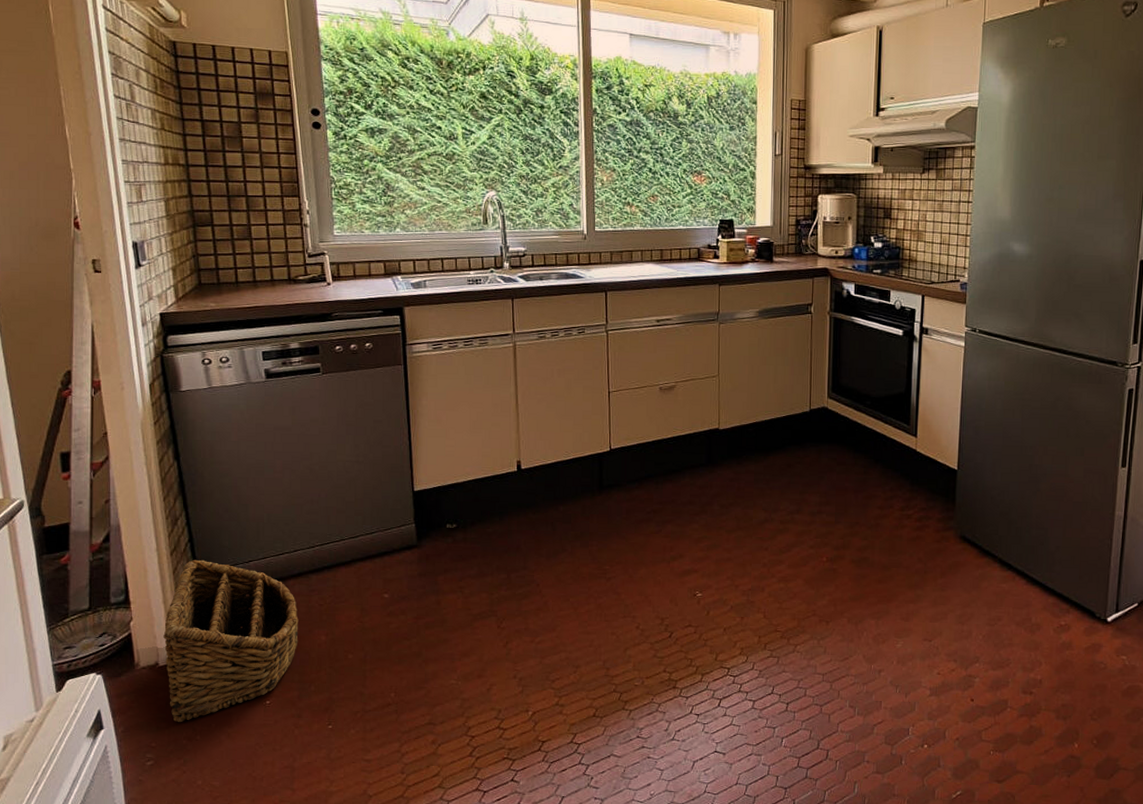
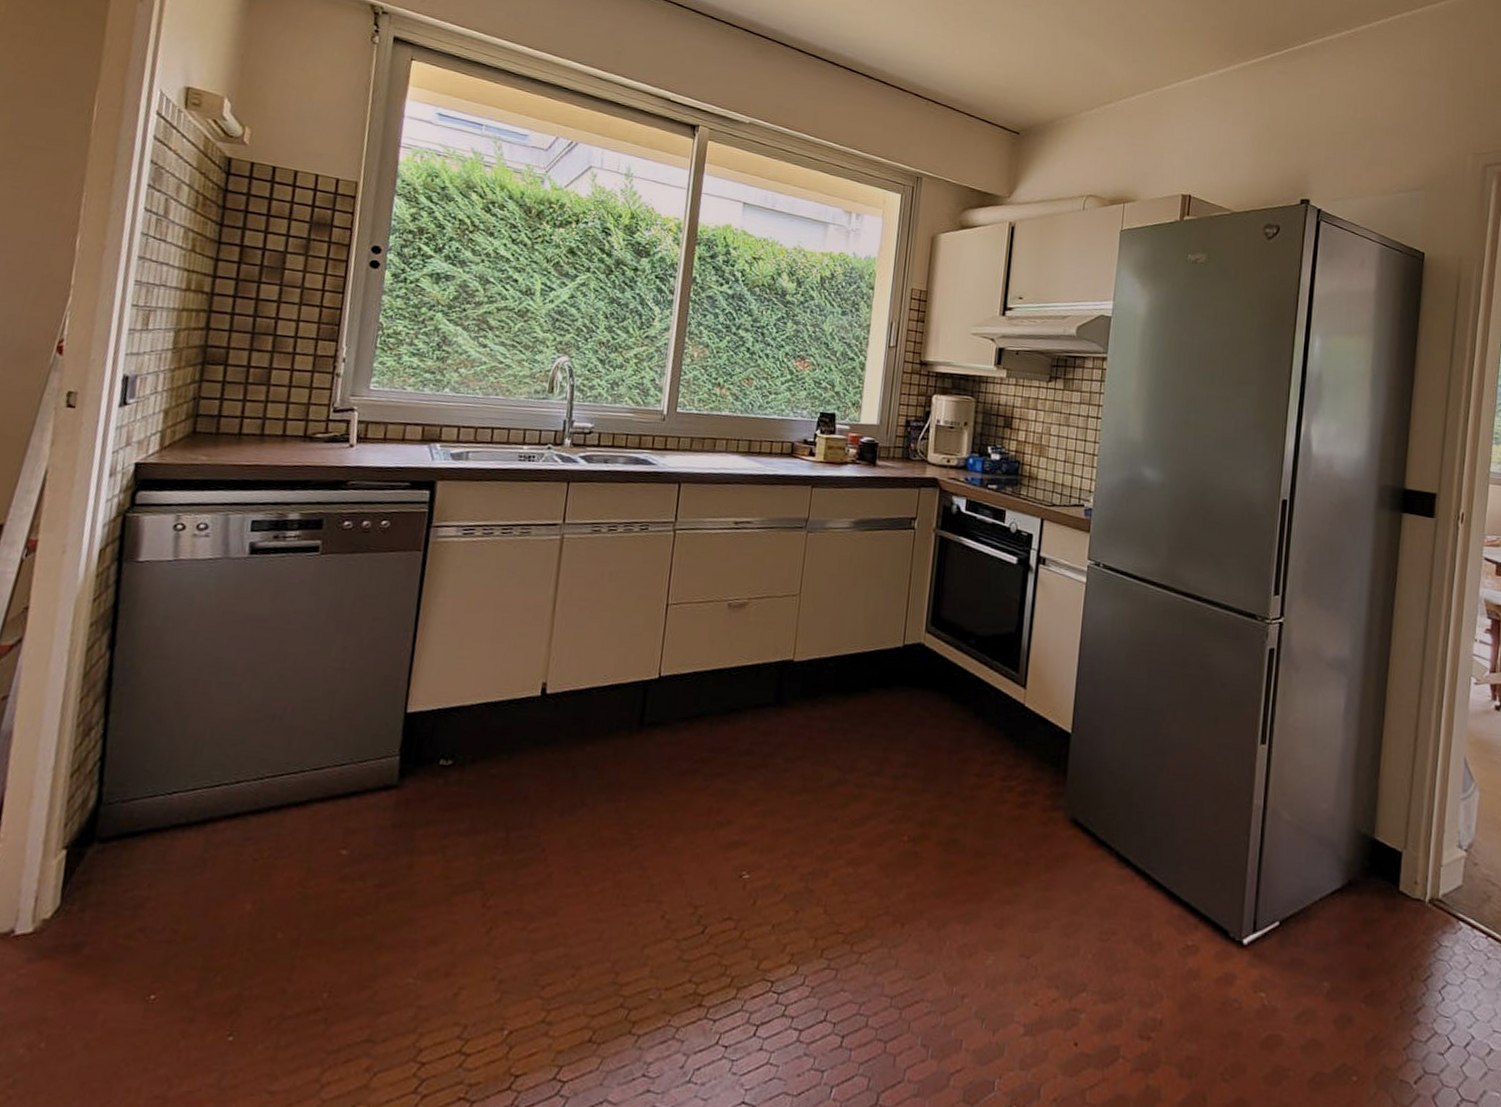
basket: present [163,559,299,722] -> none [13,785,224,1020]

